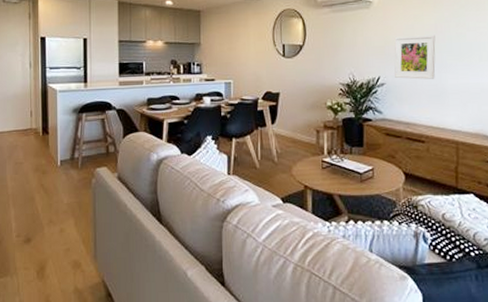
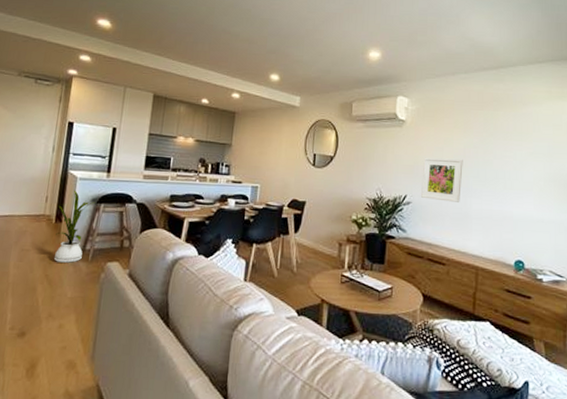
house plant: none [44,103,77,172] -> present [54,191,96,263]

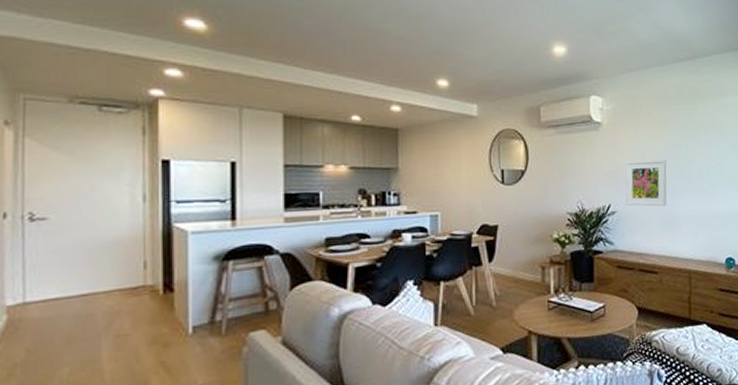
house plant: present [54,191,96,263] -> none [166,249,220,343]

